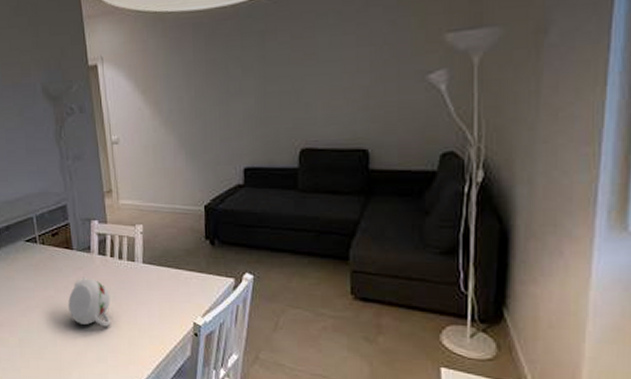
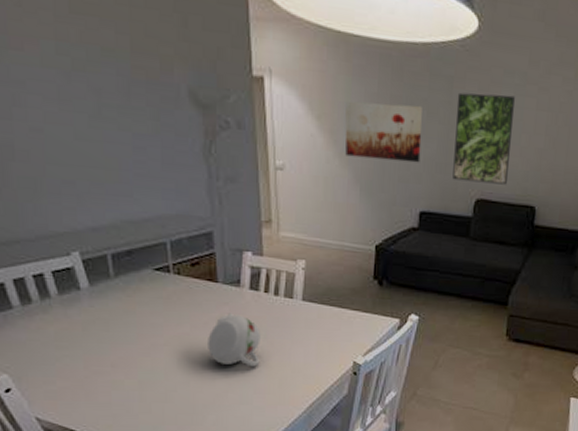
wall art: none [166,64,240,124] -> present [345,101,422,163]
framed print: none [270,37,332,133] -> present [452,92,516,185]

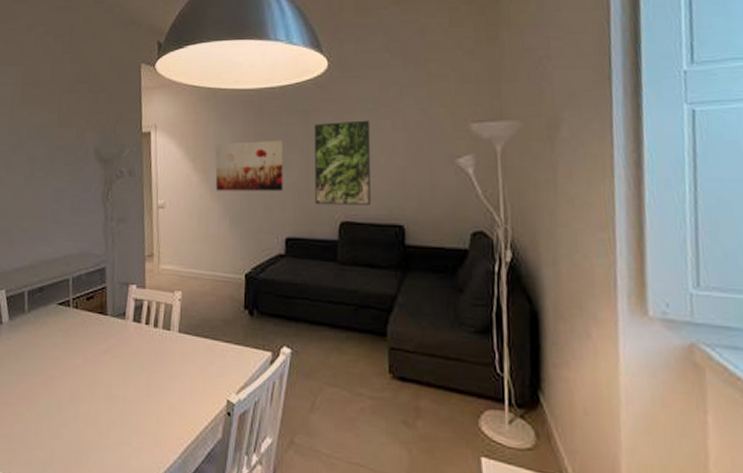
teapot: present [208,313,261,367] -> none [95,345,141,403]

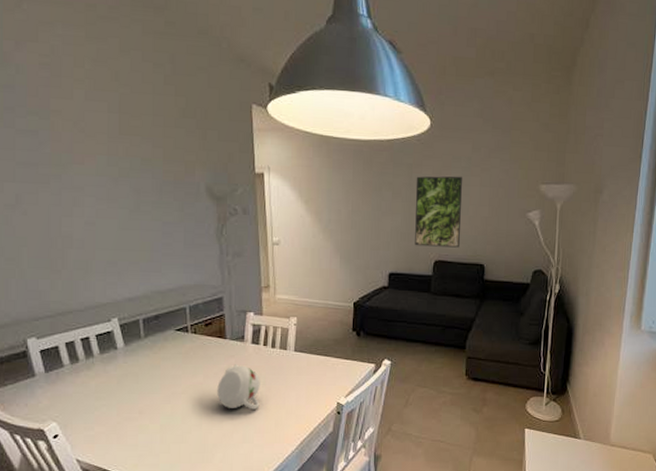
teapot: none [95,345,141,403] -> present [217,364,260,410]
wall art: present [215,139,284,192] -> none [327,188,389,234]

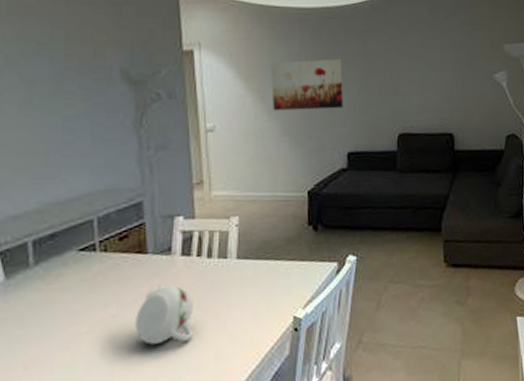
wall art: none [327,188,389,234] -> present [271,58,344,111]
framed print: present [415,176,463,248] -> none [371,40,425,120]

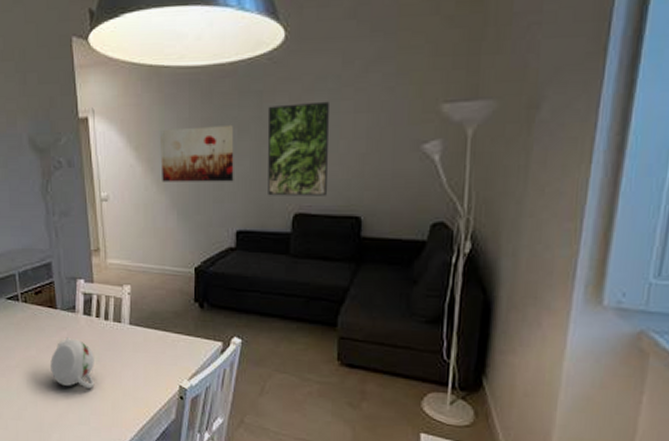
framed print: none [371,40,425,120] -> present [267,101,331,196]

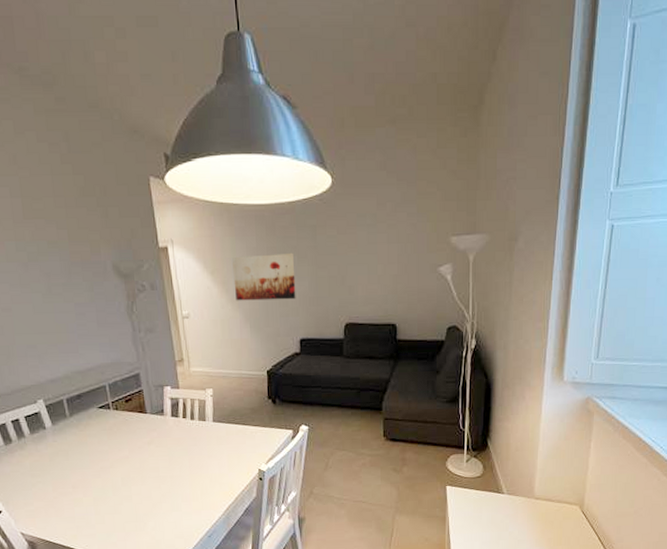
teapot: present [50,337,95,389] -> none [143,437,185,480]
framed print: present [267,101,331,196] -> none [321,234,370,310]

